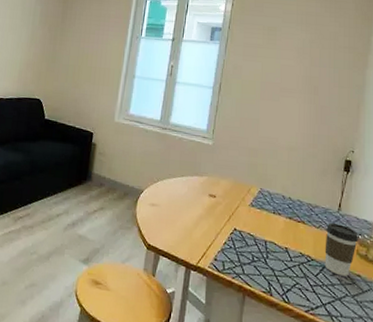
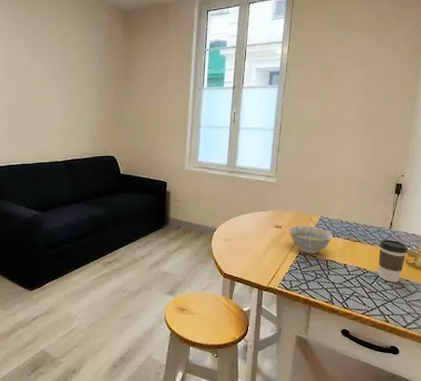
bowl: none [224,196,273,232] -> present [289,226,333,254]

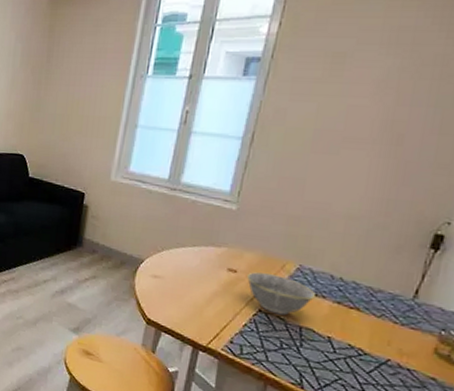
coffee cup: present [378,239,407,282] -> none [382,312,441,378]

